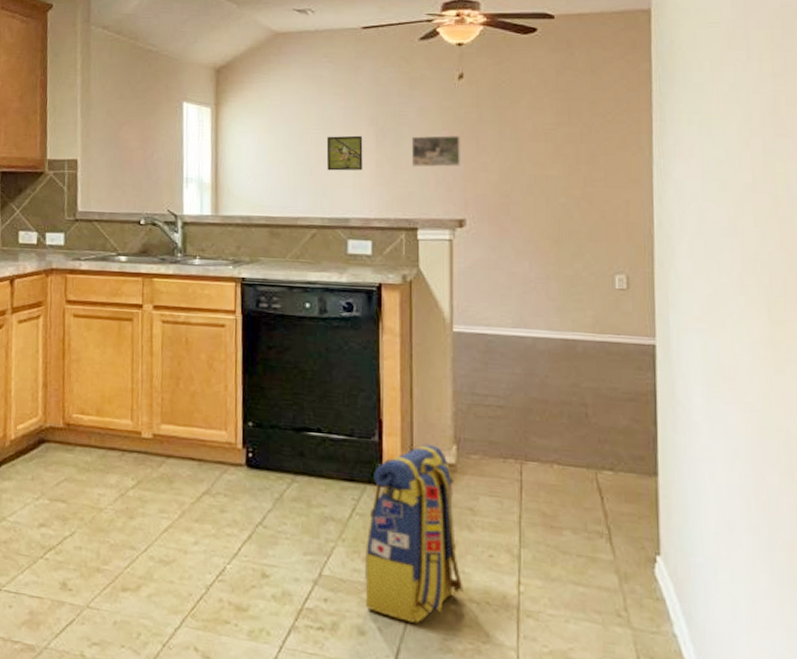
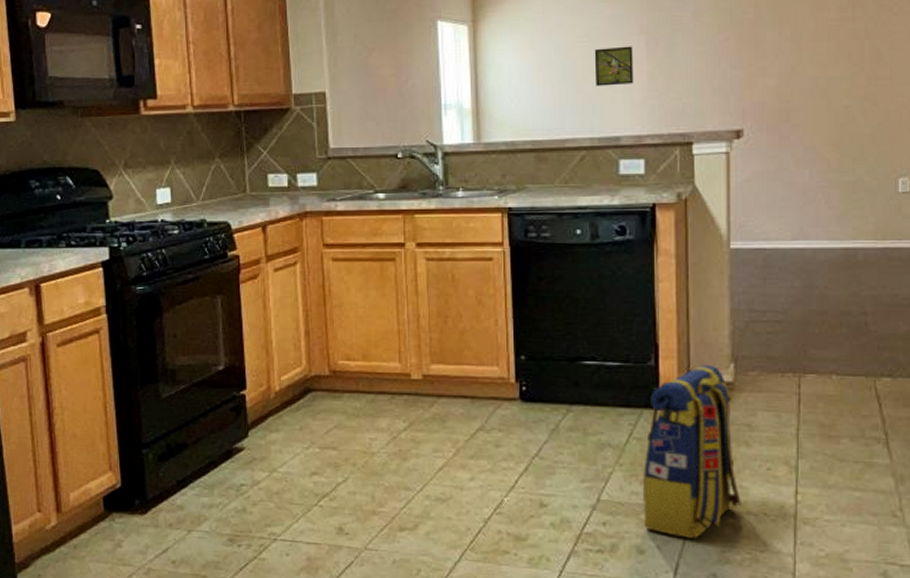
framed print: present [411,135,460,167] -> none [685,39,737,77]

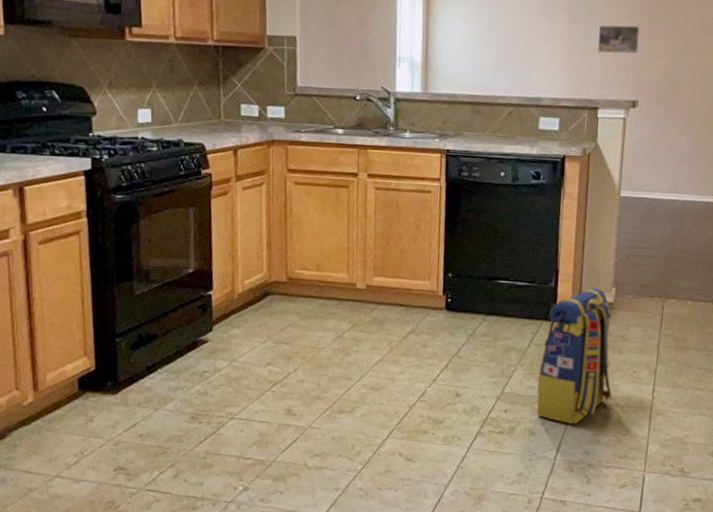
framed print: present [594,46,633,86] -> none [525,22,558,55]
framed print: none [685,39,737,77] -> present [597,25,640,54]

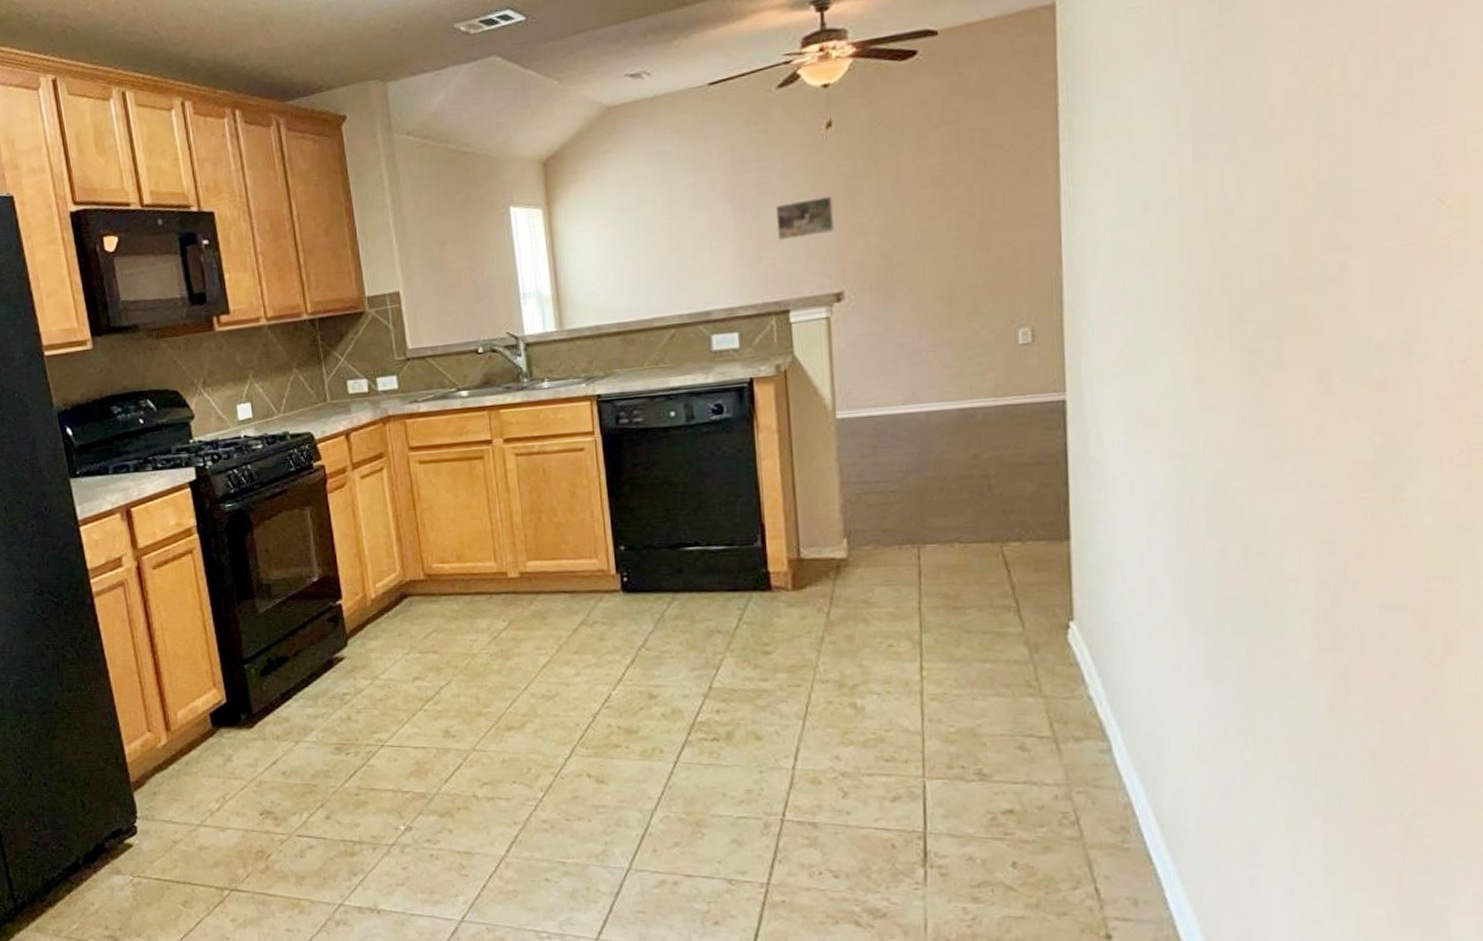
backpack: present [537,287,613,424] -> none [756,541,864,721]

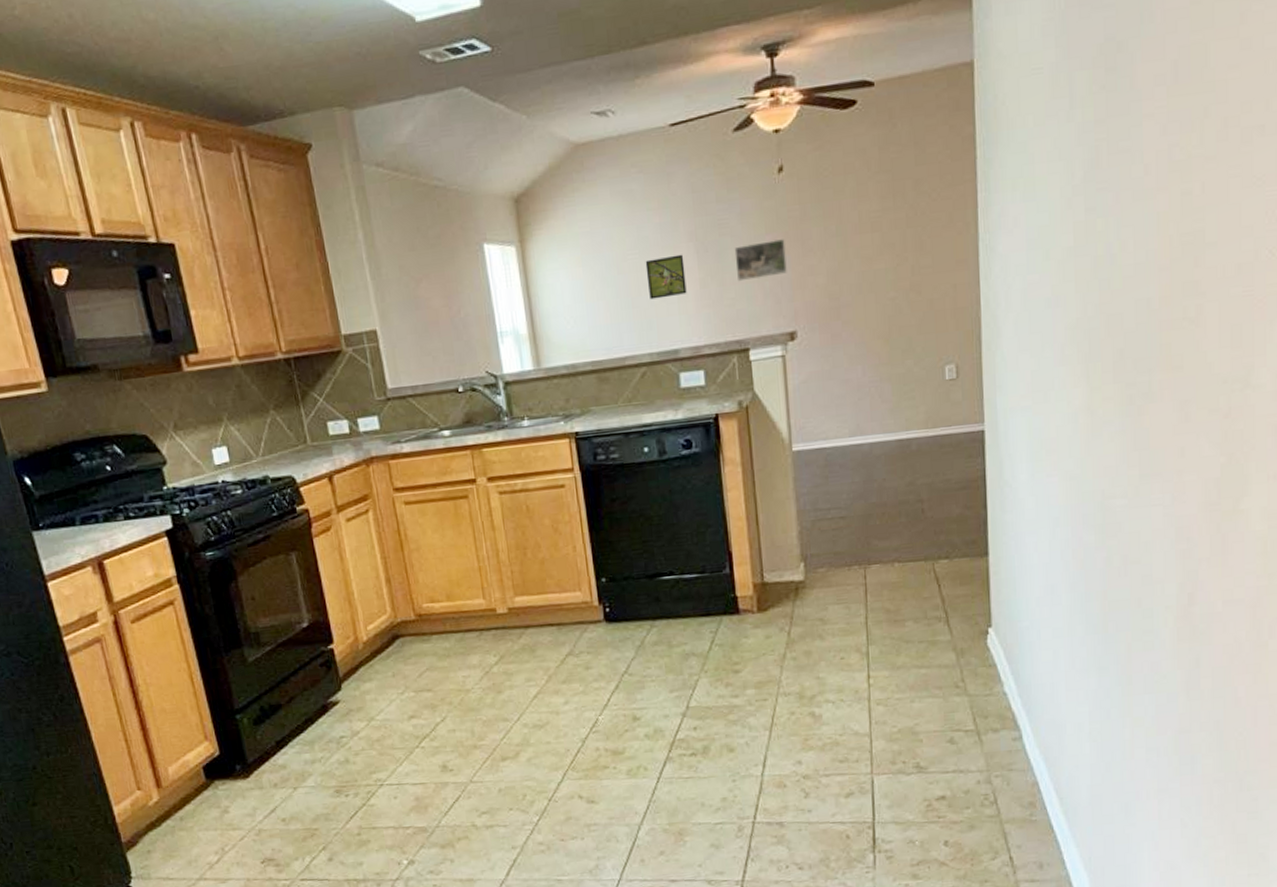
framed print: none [677,214,722,260] -> present [645,254,687,300]

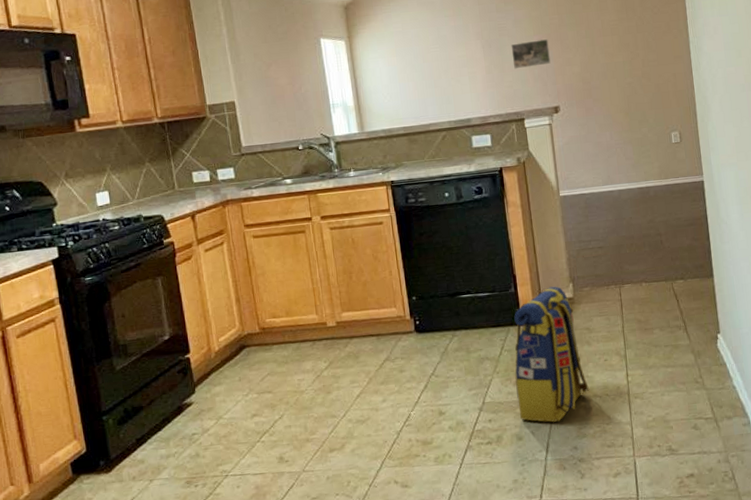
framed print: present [645,254,687,300] -> none [444,49,476,82]
backpack: none [727,566,821,732] -> present [514,286,590,422]

